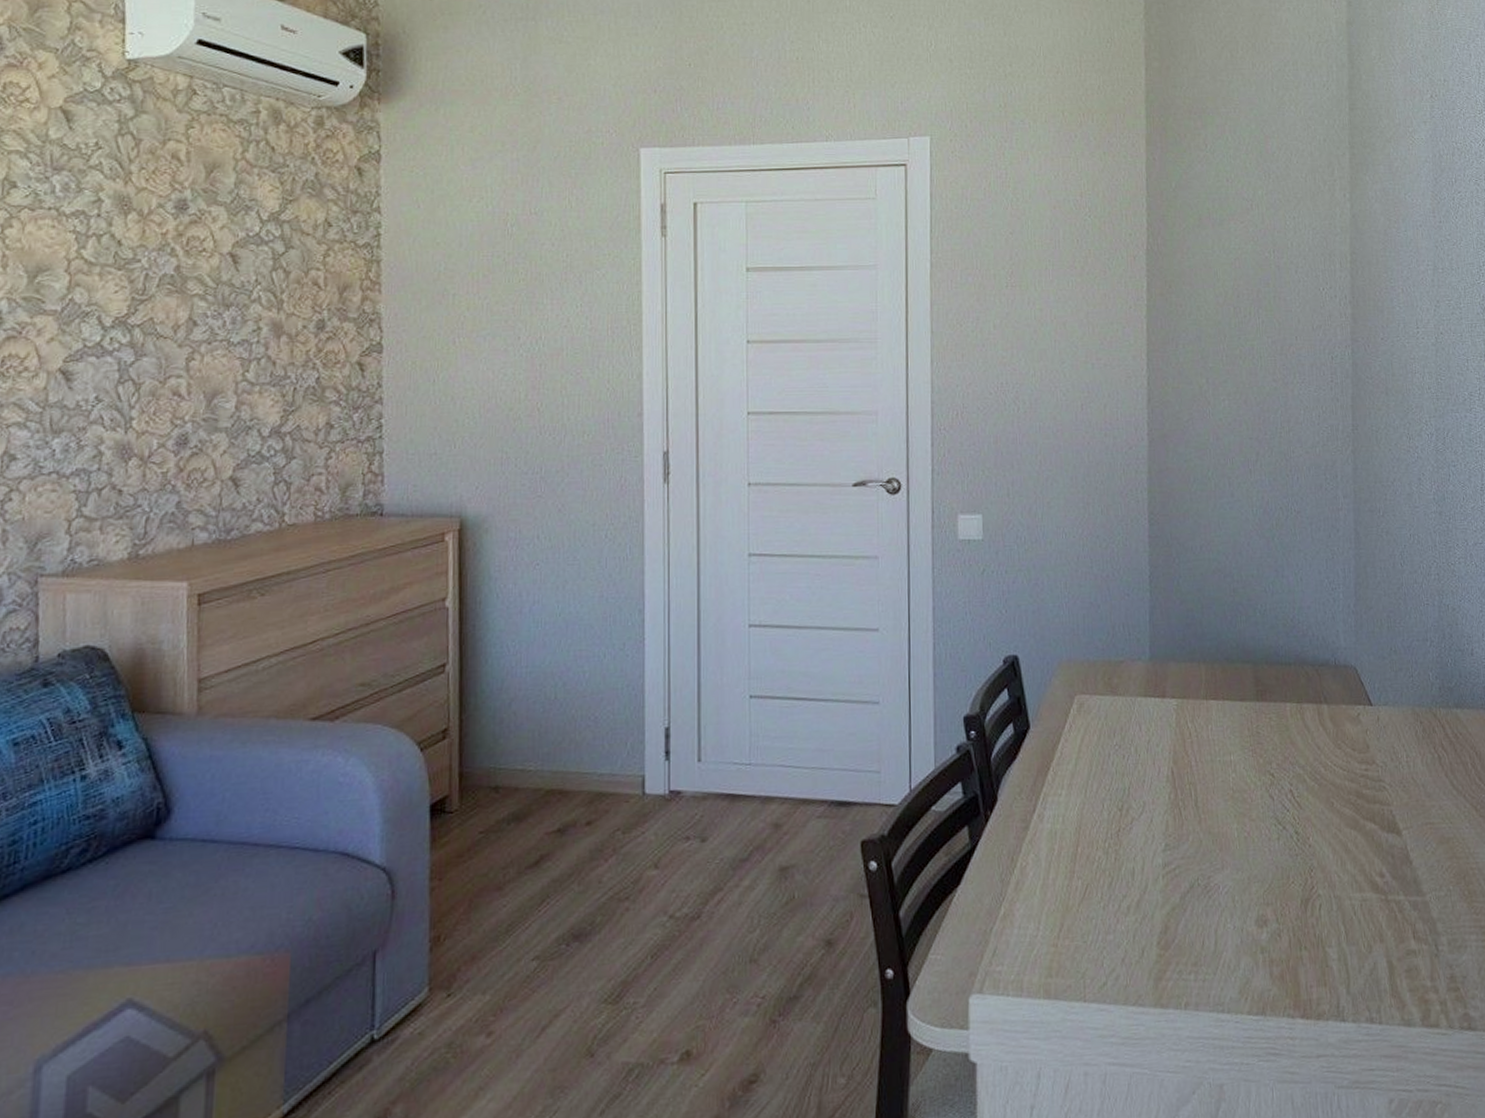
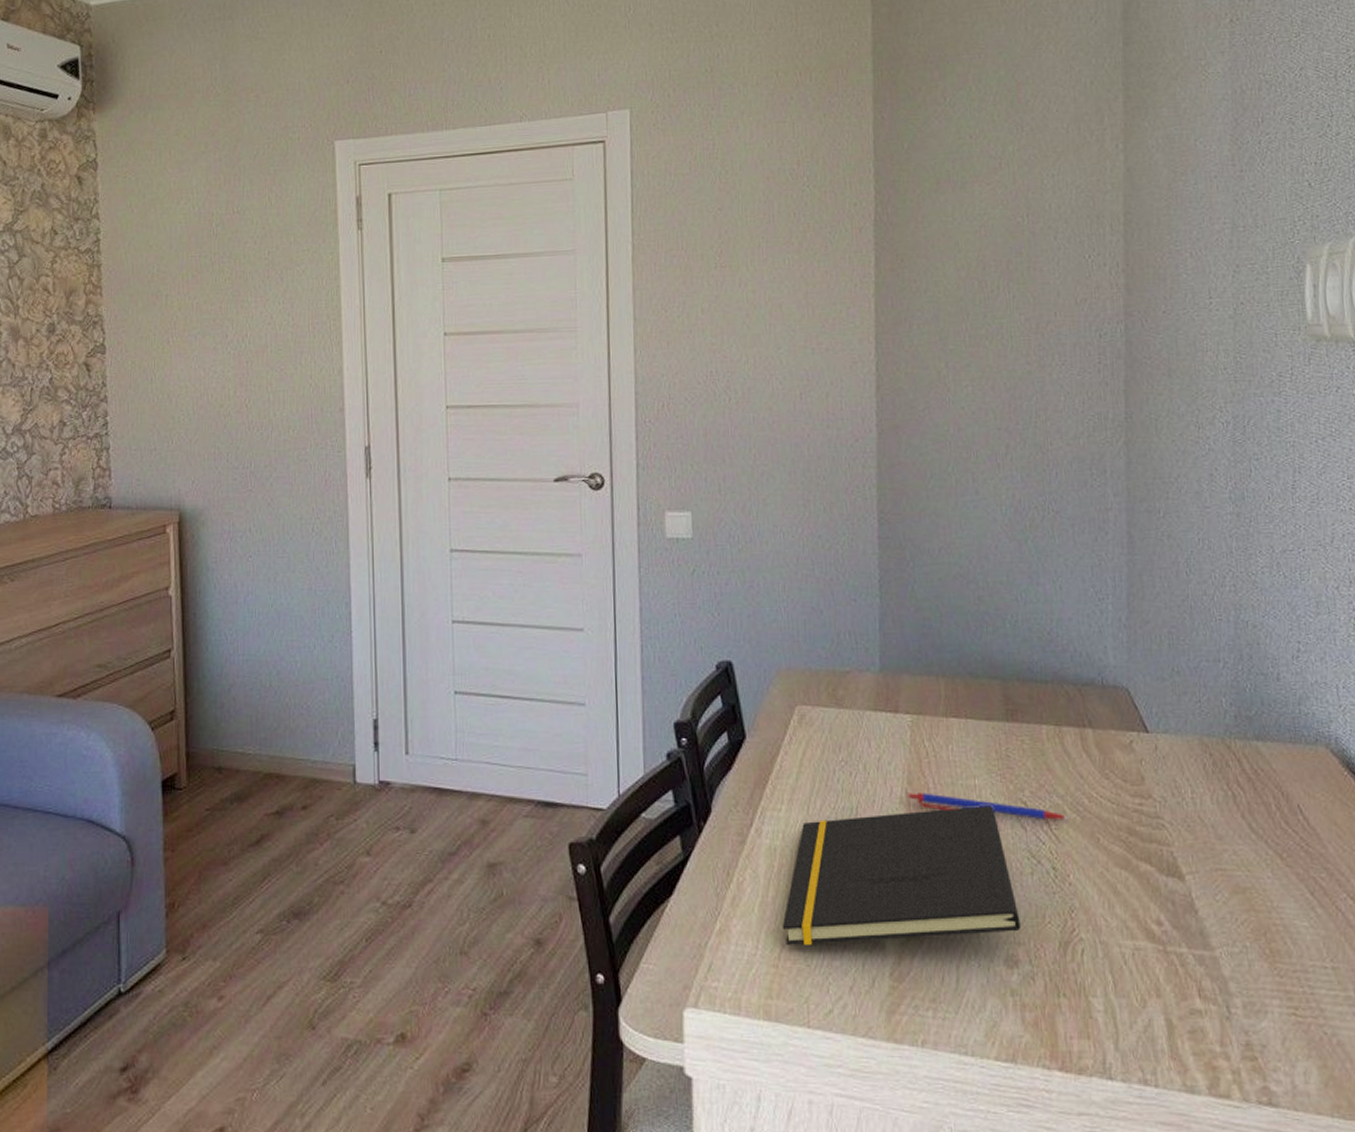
notepad: none [1061,778,1269,924] -> present [782,804,1021,945]
pen: none [1174,770,1309,790] -> present [908,793,1069,820]

